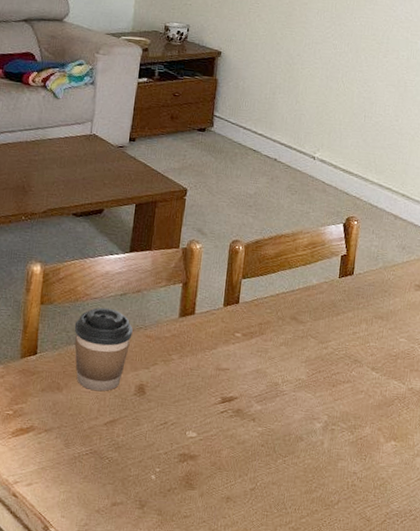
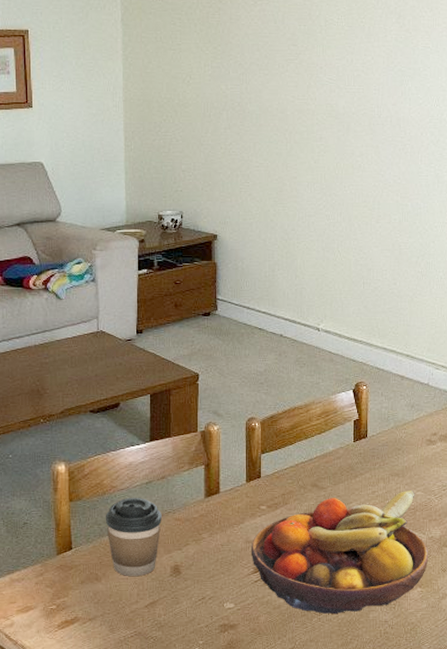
fruit bowl: none [220,333,407,459] -> present [250,489,429,615]

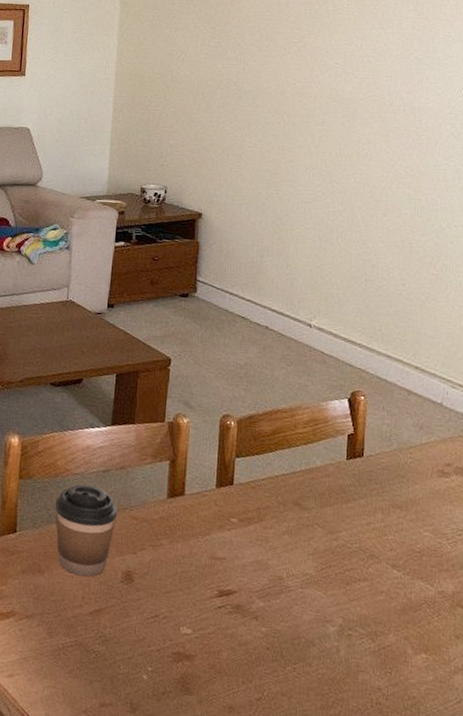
fruit bowl: present [250,489,429,615] -> none [216,521,438,669]

